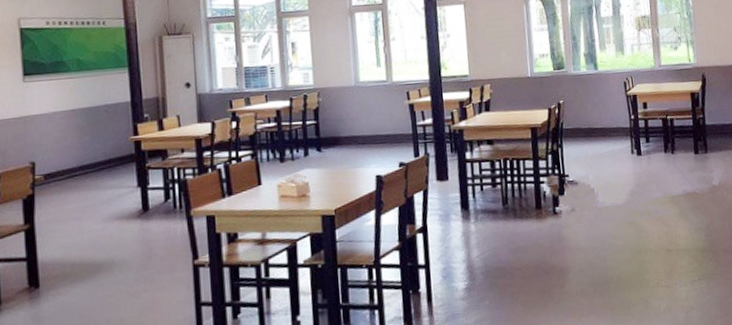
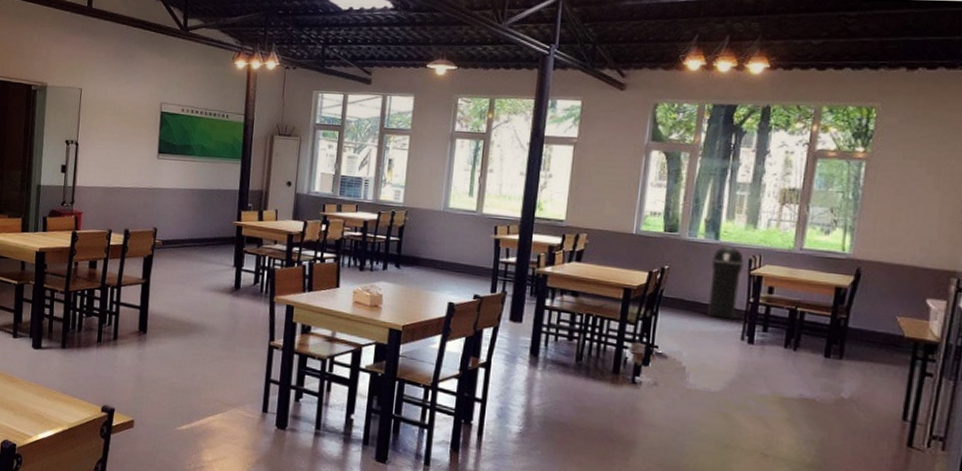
trash can: none [596,73,624,139] -> present [706,246,744,320]

